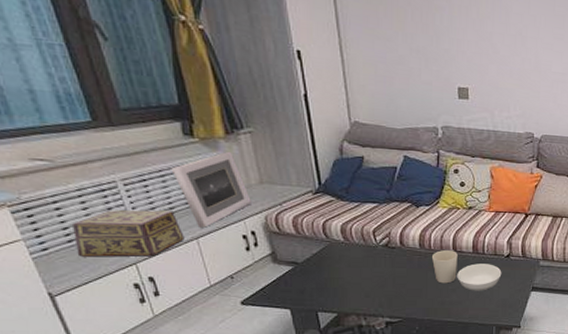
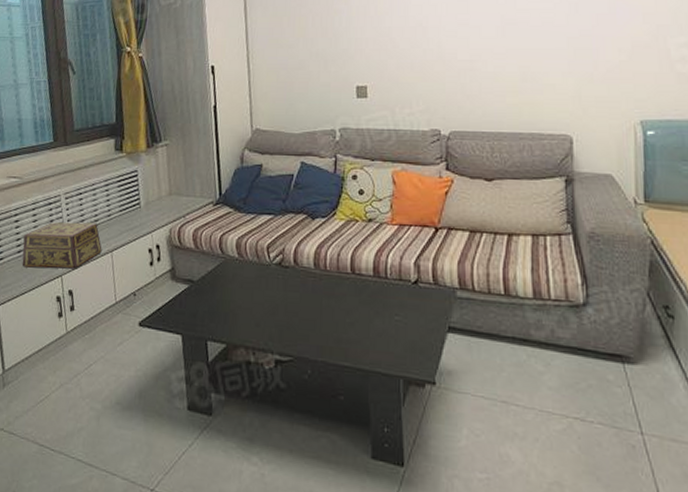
picture frame: present [171,151,251,228] -> none [101,164,160,240]
dixie cup: present [432,250,458,284] -> none [328,272,356,315]
bowl: present [457,263,502,291] -> none [355,290,409,328]

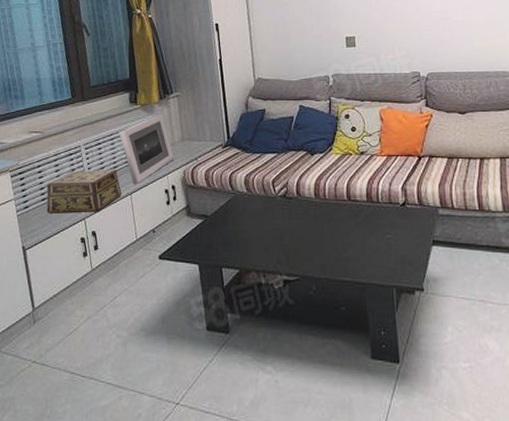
picture frame: none [101,164,160,240] -> present [118,114,174,184]

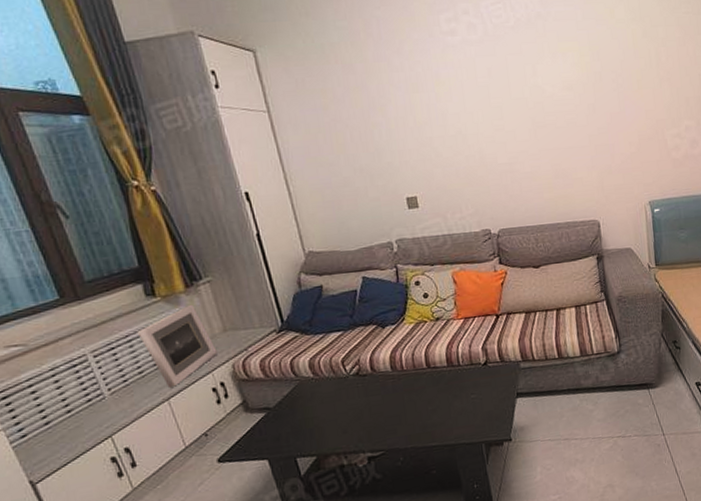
decorative box: present [46,170,122,213] -> none [48,375,156,438]

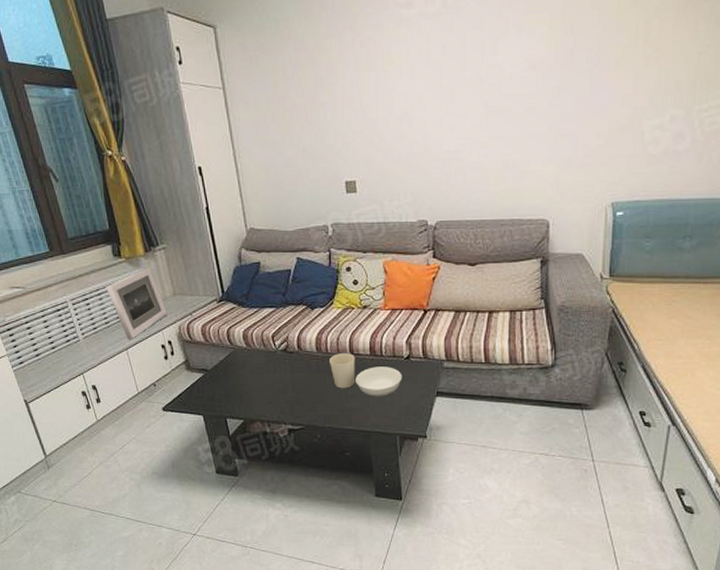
dixie cup: none [406,367,435,406] -> present [330,353,356,389]
bowl: none [435,375,482,408] -> present [355,367,402,397]

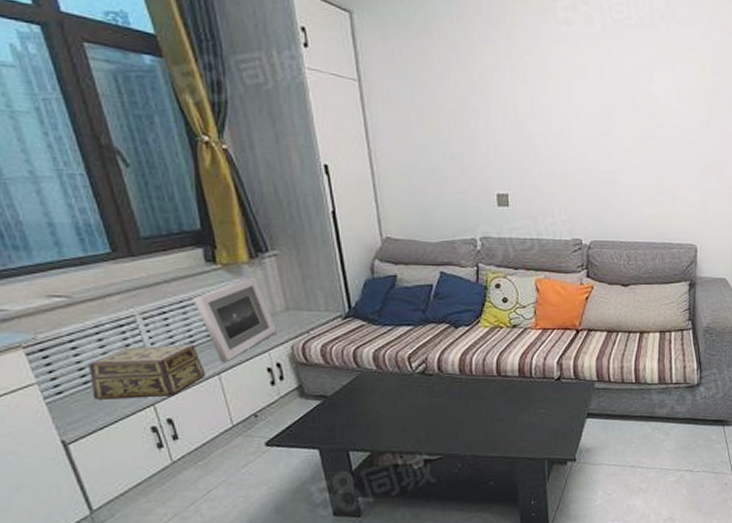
decorative box: none [39,325,117,369] -> present [89,345,206,399]
dixie cup: present [330,353,356,389] -> none [474,375,502,413]
bowl: present [355,367,402,397] -> none [502,388,552,421]

